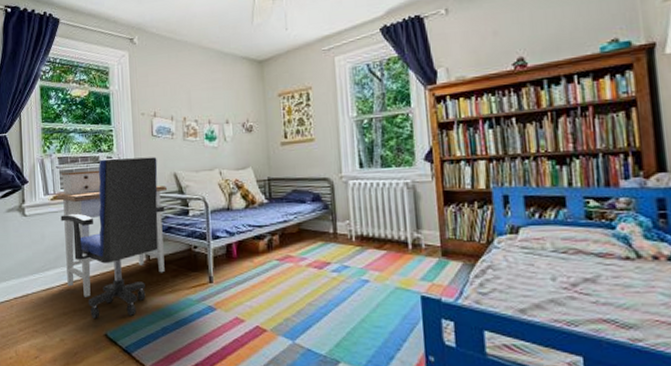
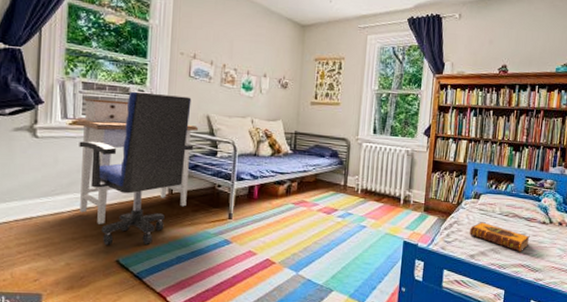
hardback book: none [512,264,610,302] -> present [470,222,530,252]

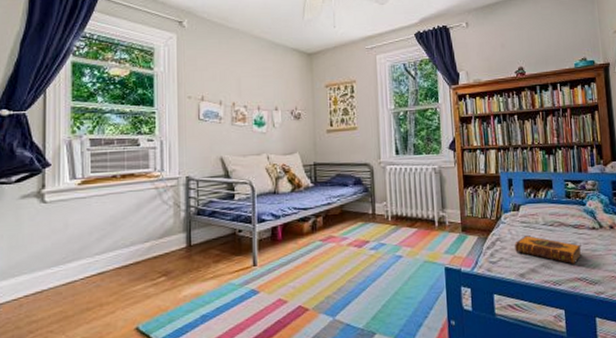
desk: present [76,98,199,224] -> none [85,153,213,289]
office chair: present [79,91,194,245] -> none [89,140,210,312]

